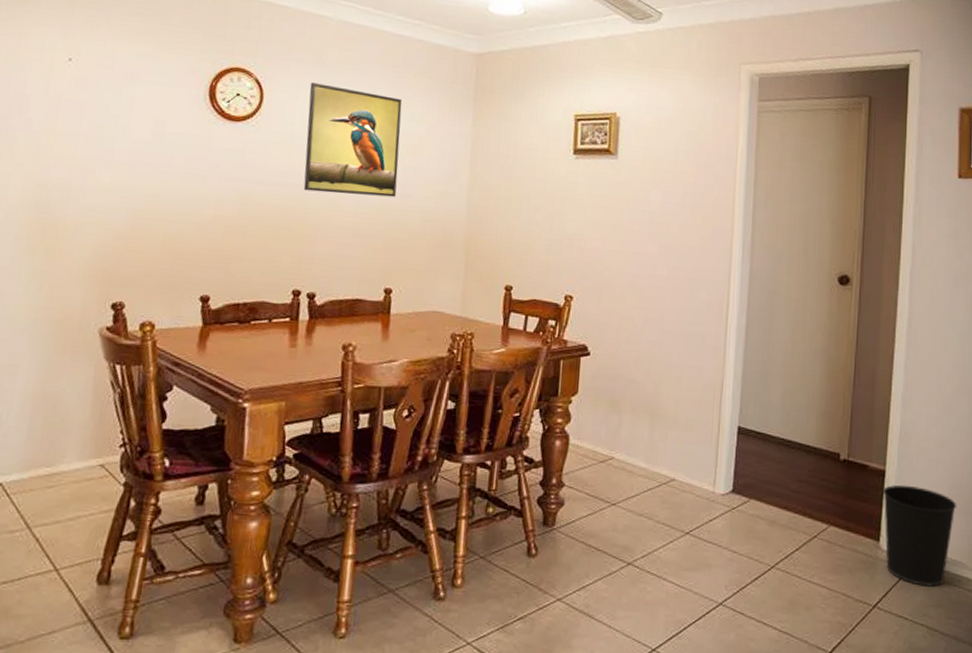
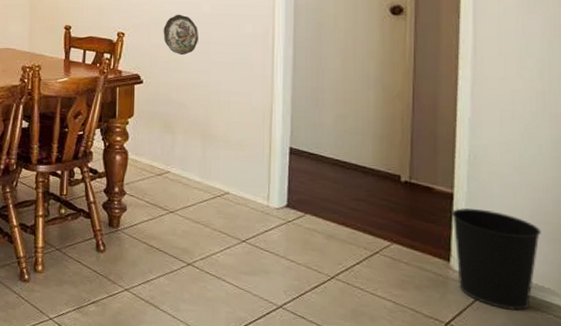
decorative plate: none [615,276,652,324] -> present [163,14,198,56]

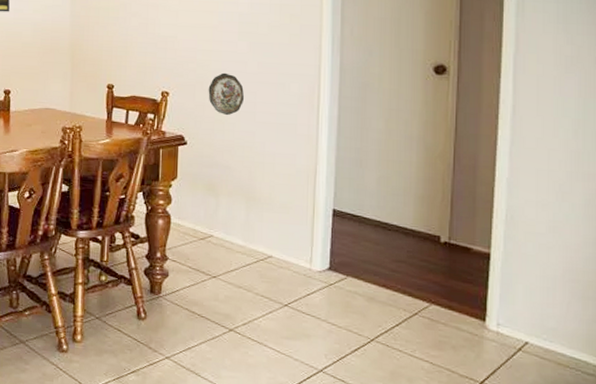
wastebasket: present [452,208,542,311] -> none [488,267,573,368]

